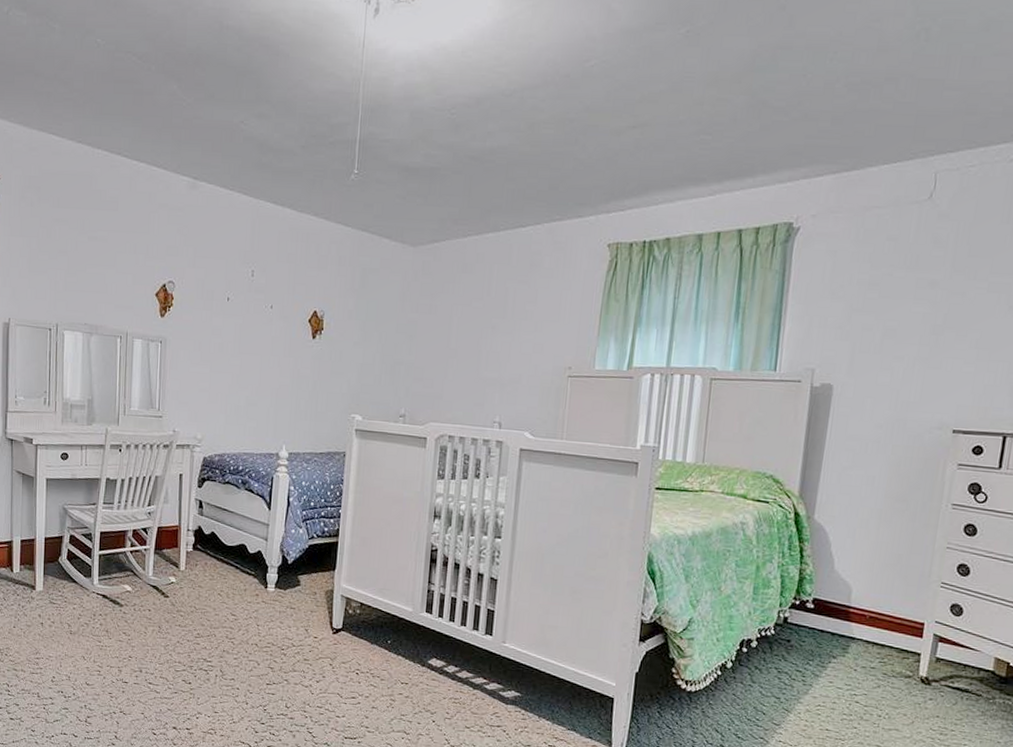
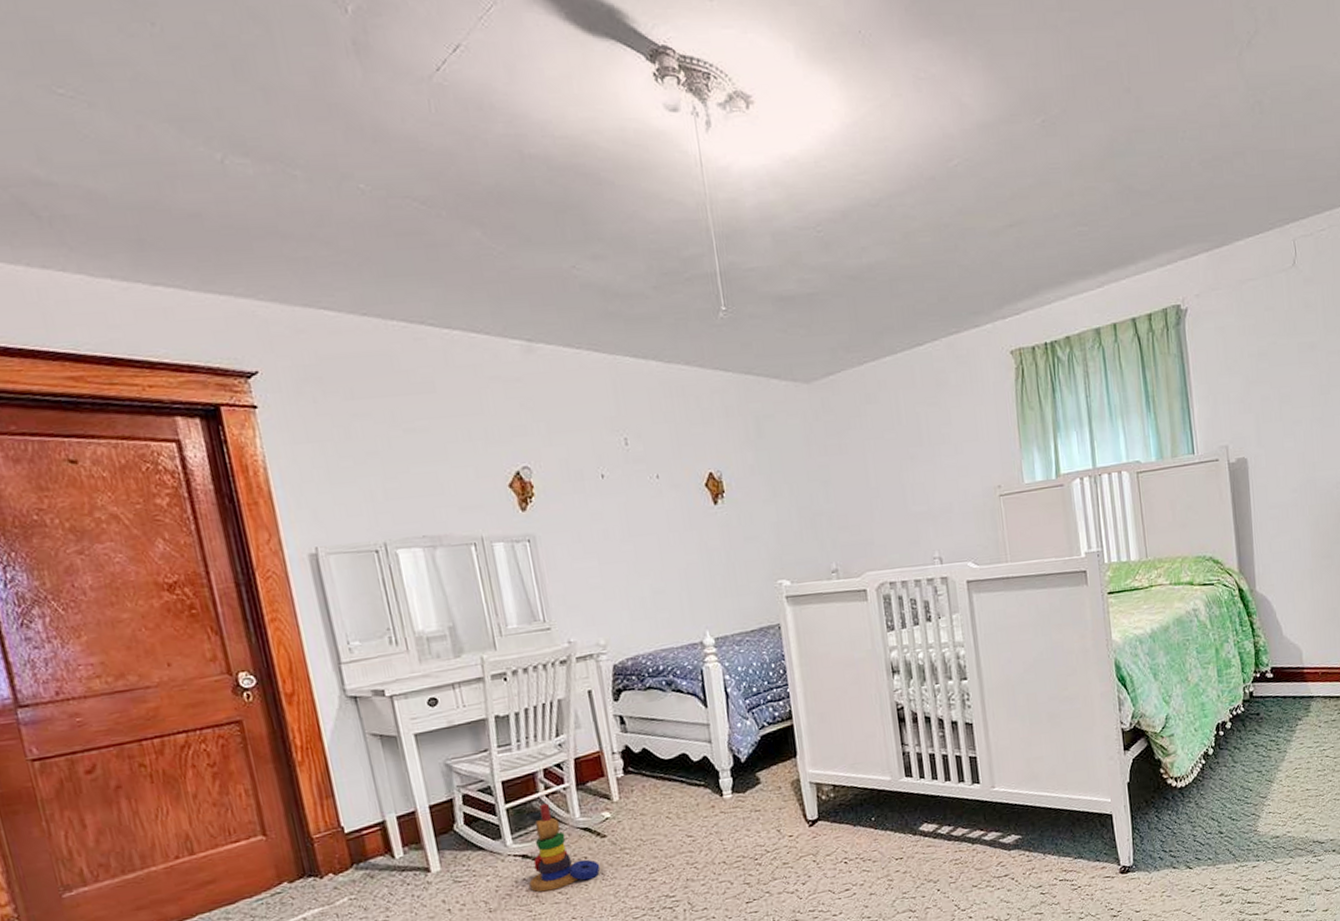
stacking toy: none [103,558,159,630] -> present [529,803,601,893]

